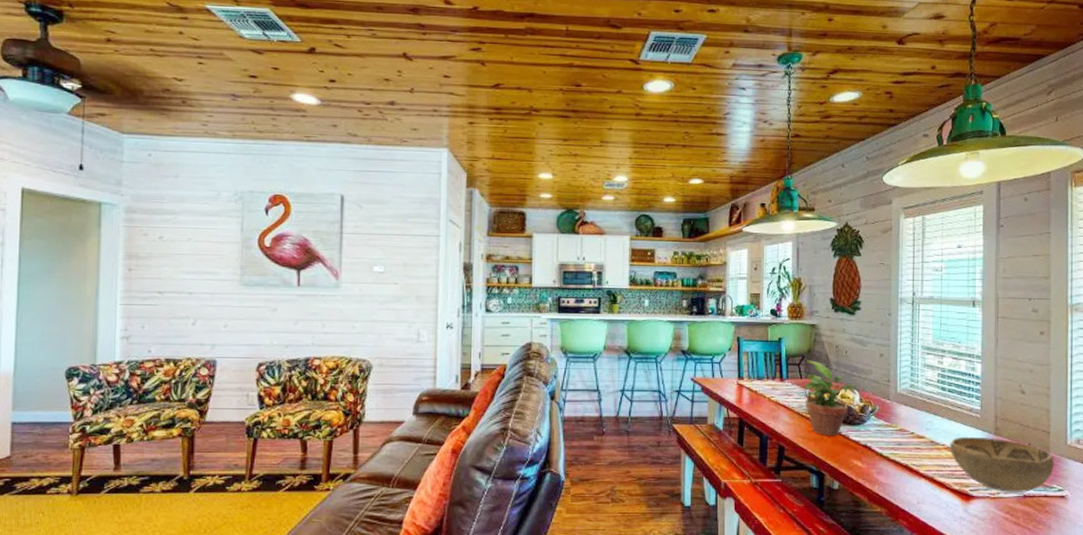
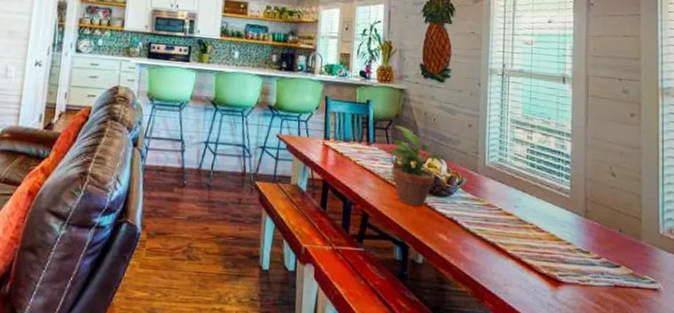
decorative bowl: present [950,436,1055,492] -> none [538,217,647,282]

